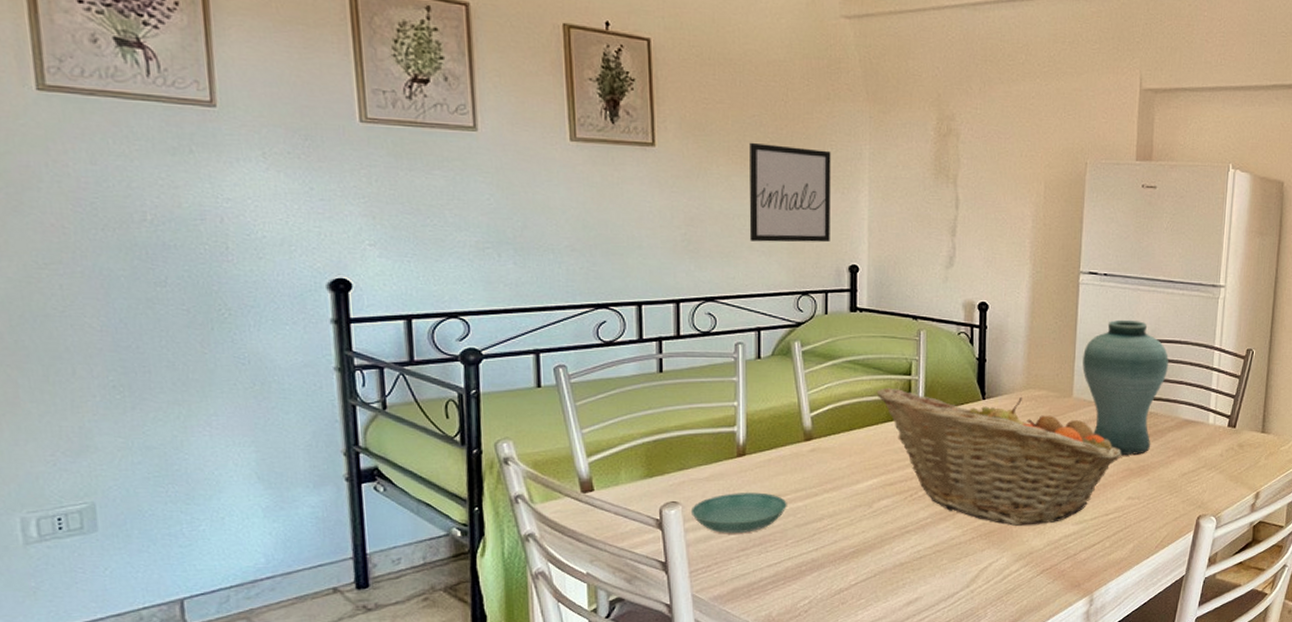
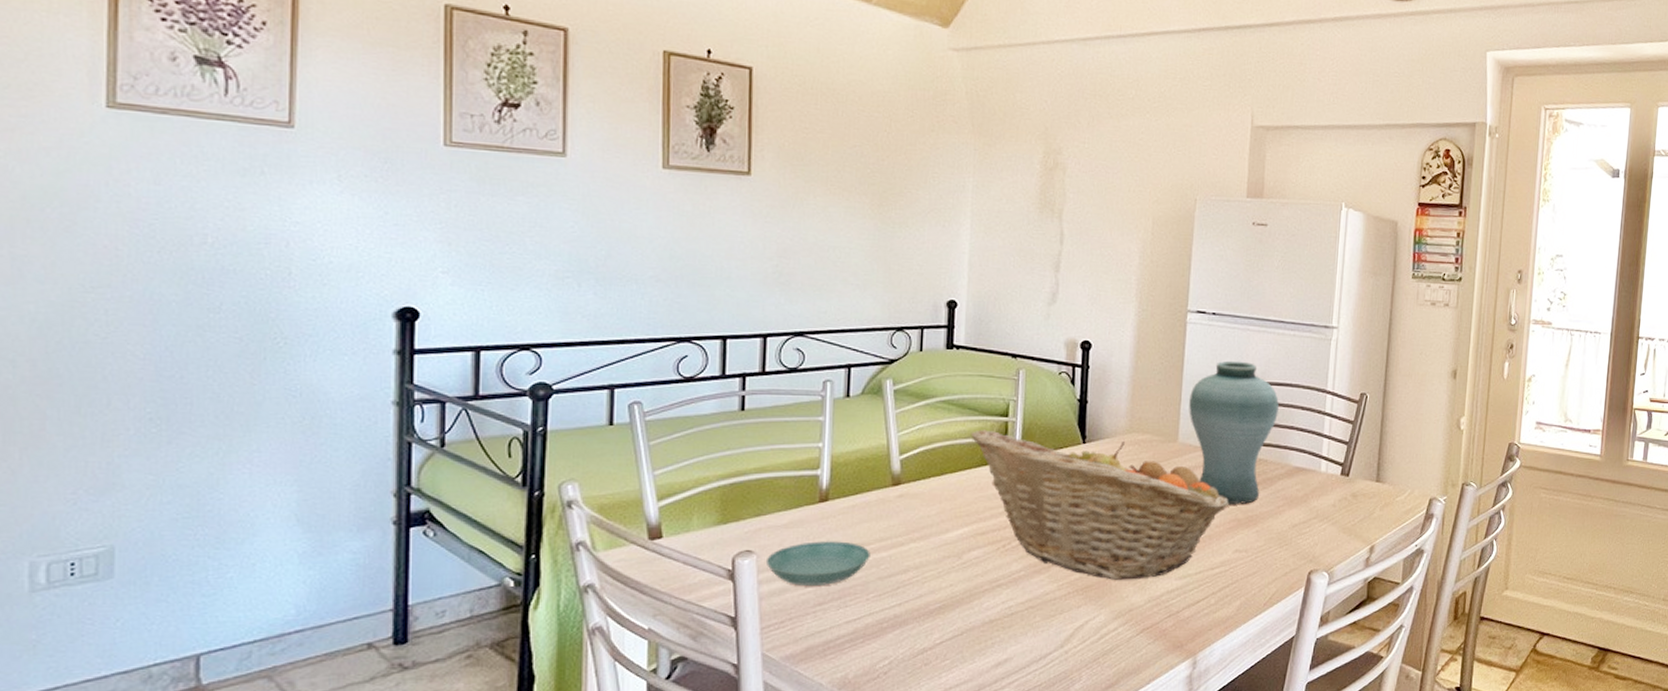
wall art: present [749,142,831,243] -> none [844,173,933,277]

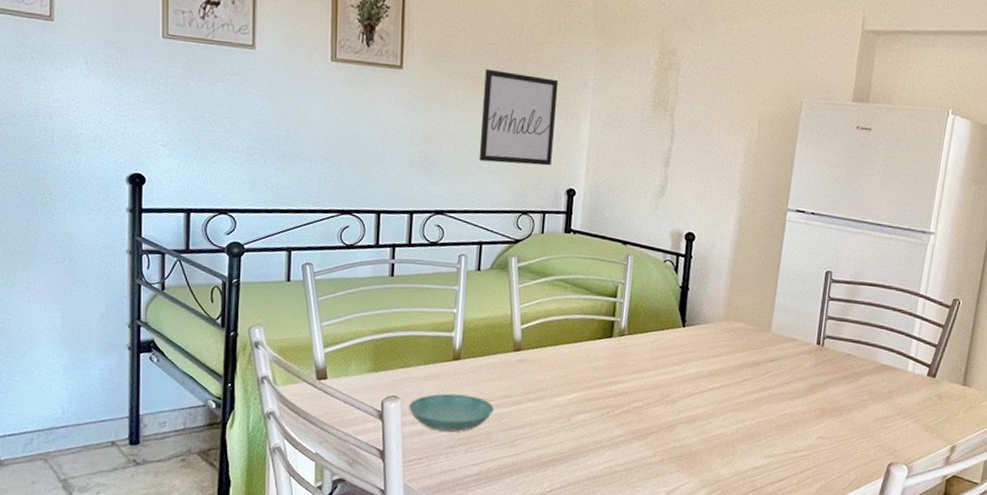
wall art: none [844,173,933,277] -> present [479,68,559,166]
fruit basket: present [970,429,1230,580] -> none [583,307,816,454]
vase: present [1189,360,1279,504] -> none [783,259,871,395]

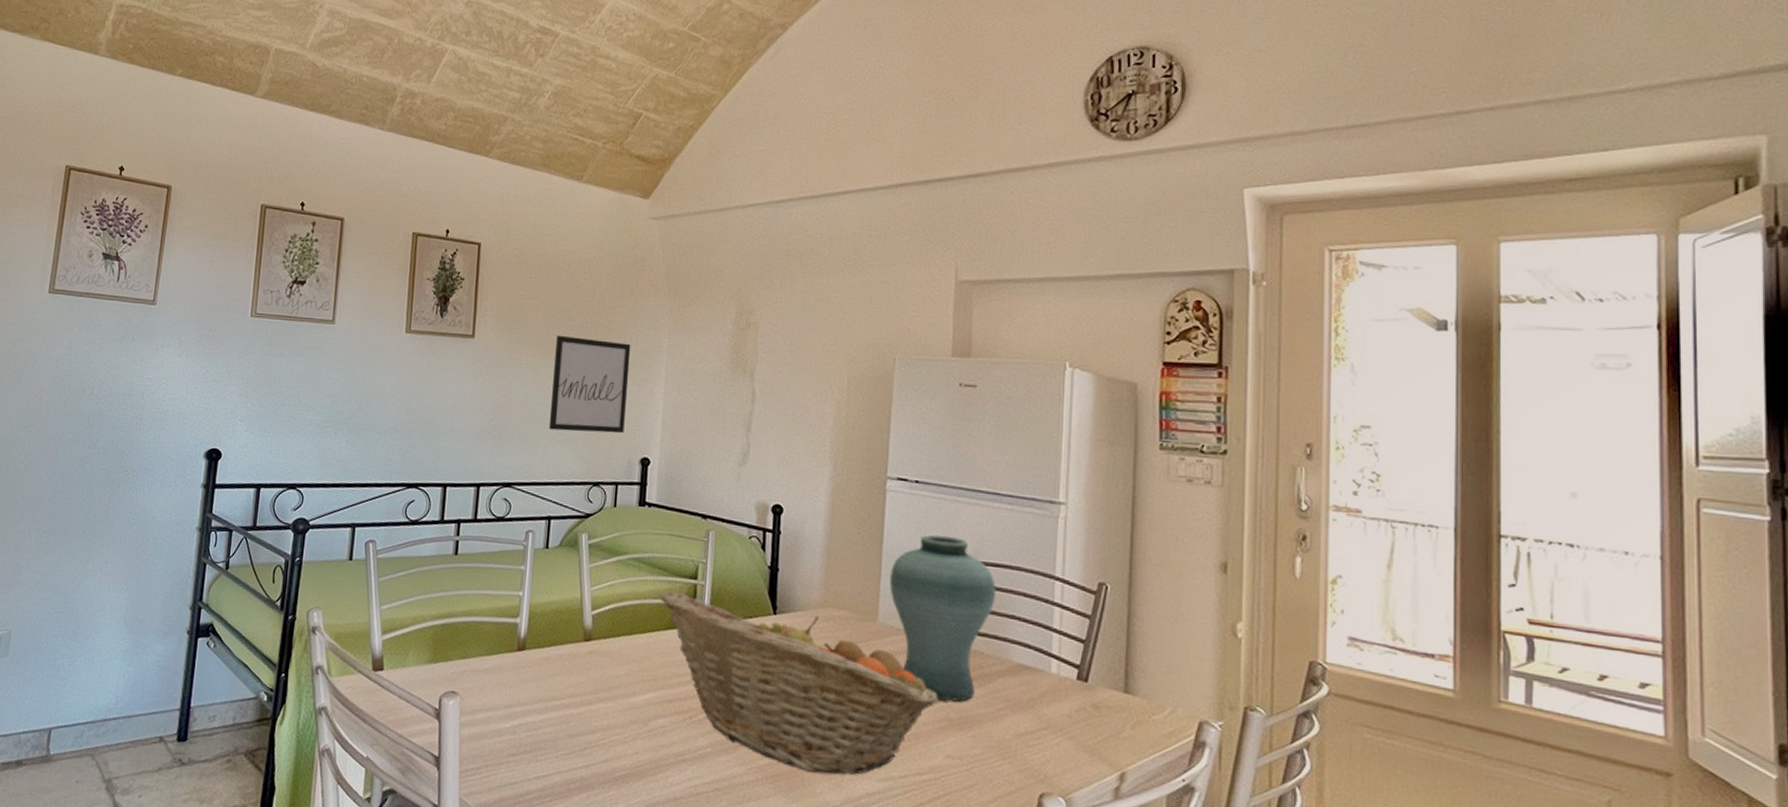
saucer: present [408,393,494,432] -> none [467,689,561,736]
fruit basket: none [583,307,816,454] -> present [660,590,939,775]
vase: none [783,259,871,395] -> present [890,534,996,702]

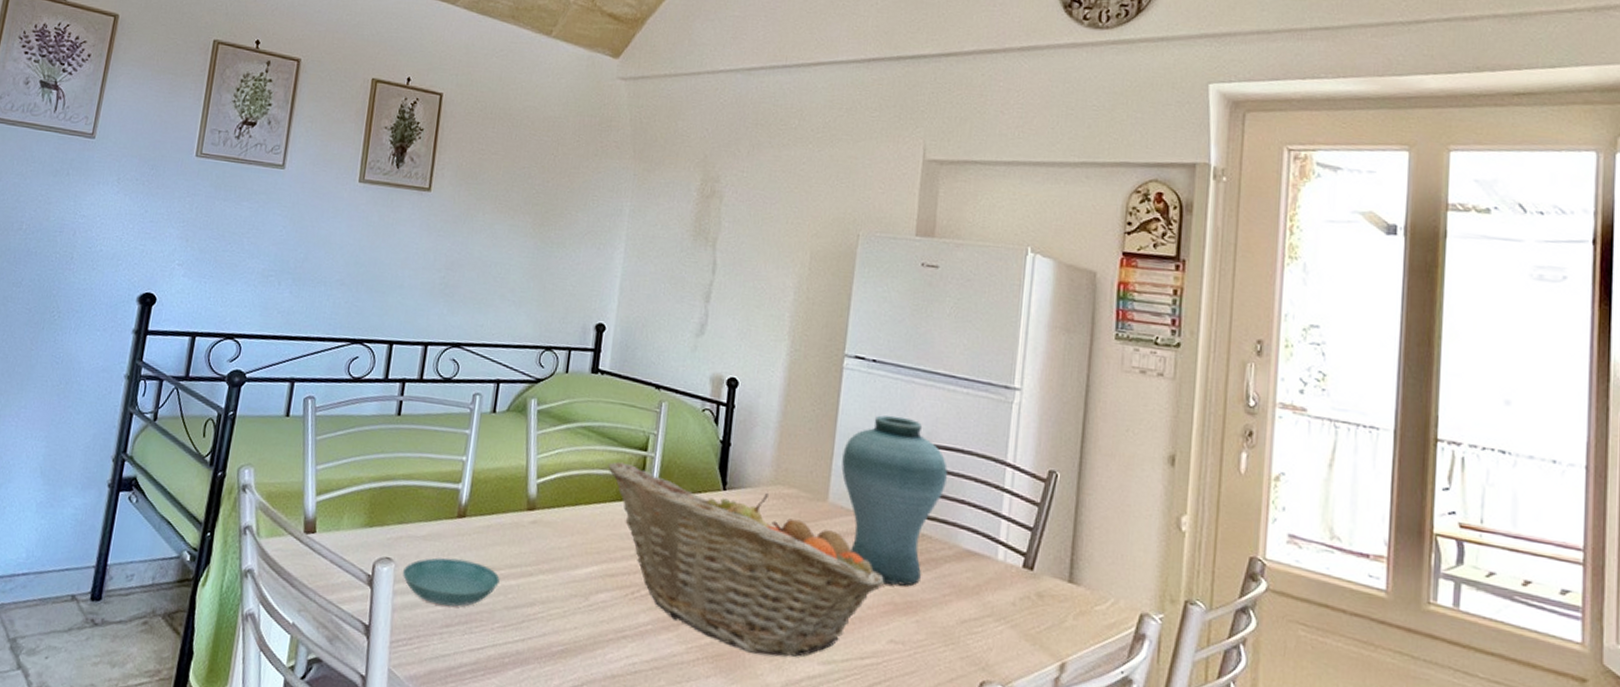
saucer: none [467,689,561,736] -> present [402,558,500,607]
wall art: present [548,335,631,434] -> none [502,192,593,298]

